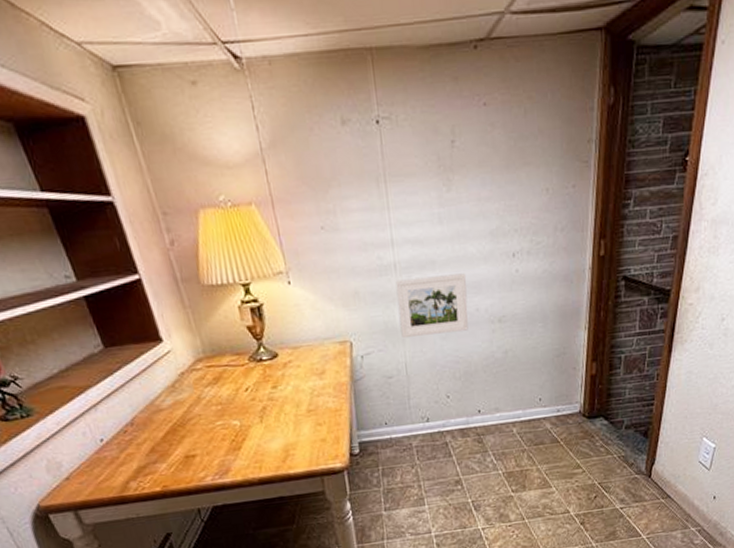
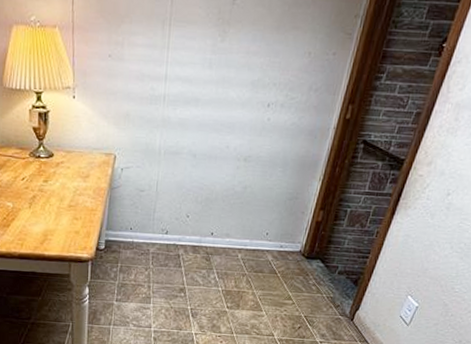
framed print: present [395,273,468,338] -> none [158,110,224,163]

